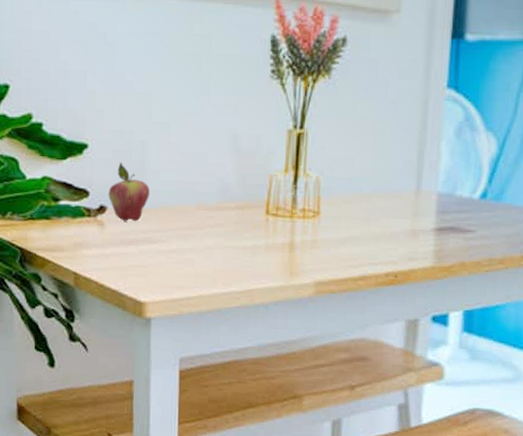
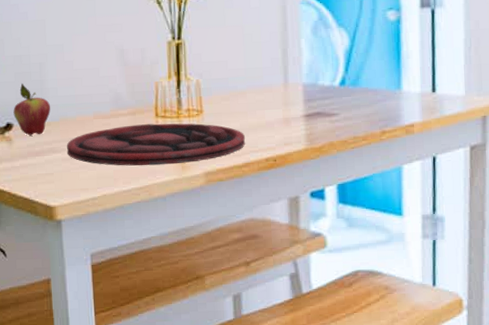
plate: none [163,220,364,269] -> present [66,123,245,166]

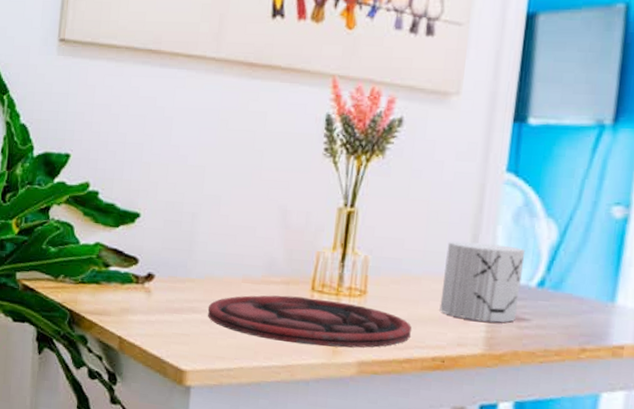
fruit: present [13,84,50,136] -> none [156,233,197,291]
mug: none [263,55,327,122] -> present [439,241,526,323]

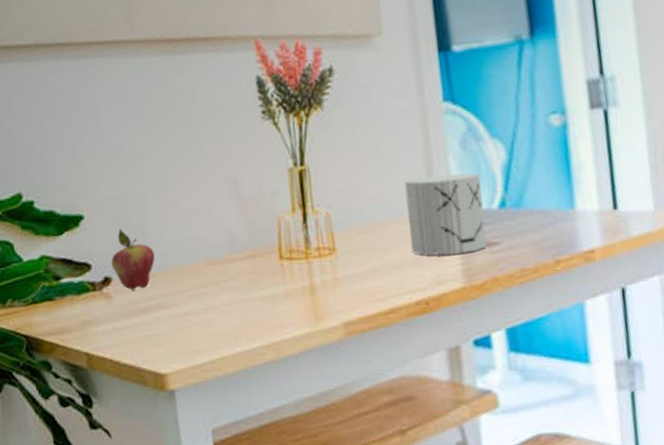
fruit: none [156,233,197,291] -> present [111,229,155,290]
plate: present [207,295,412,348] -> none [175,264,390,321]

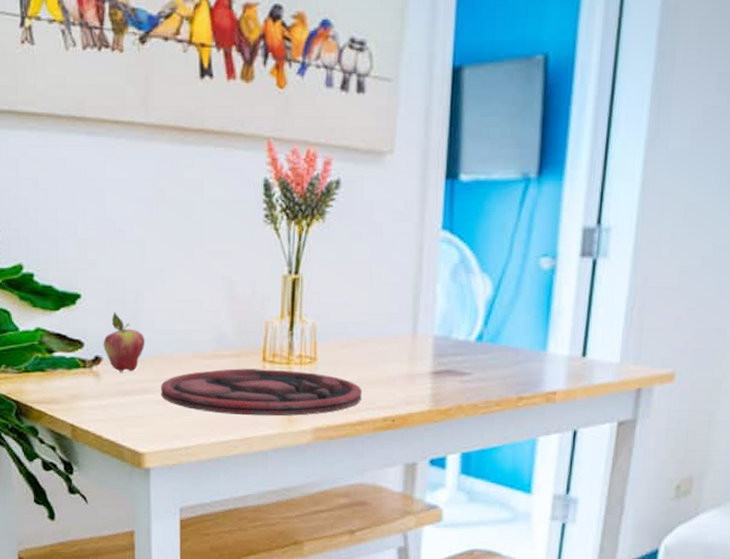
plate: none [175,264,390,321] -> present [160,368,362,417]
mug: present [404,173,487,256] -> none [387,302,464,379]

